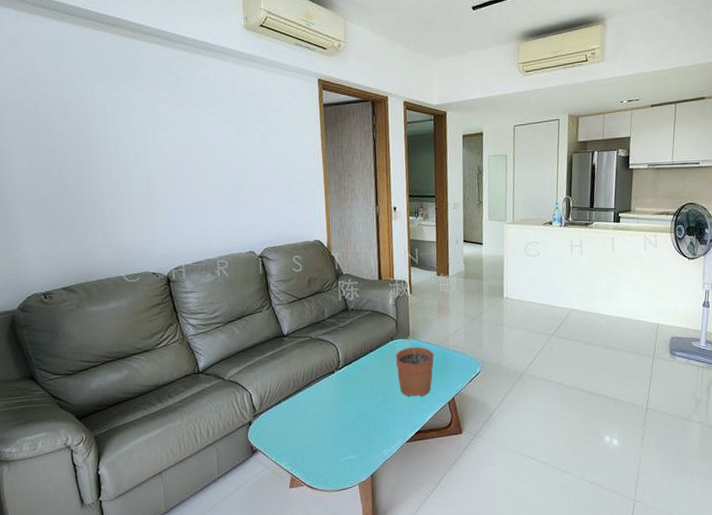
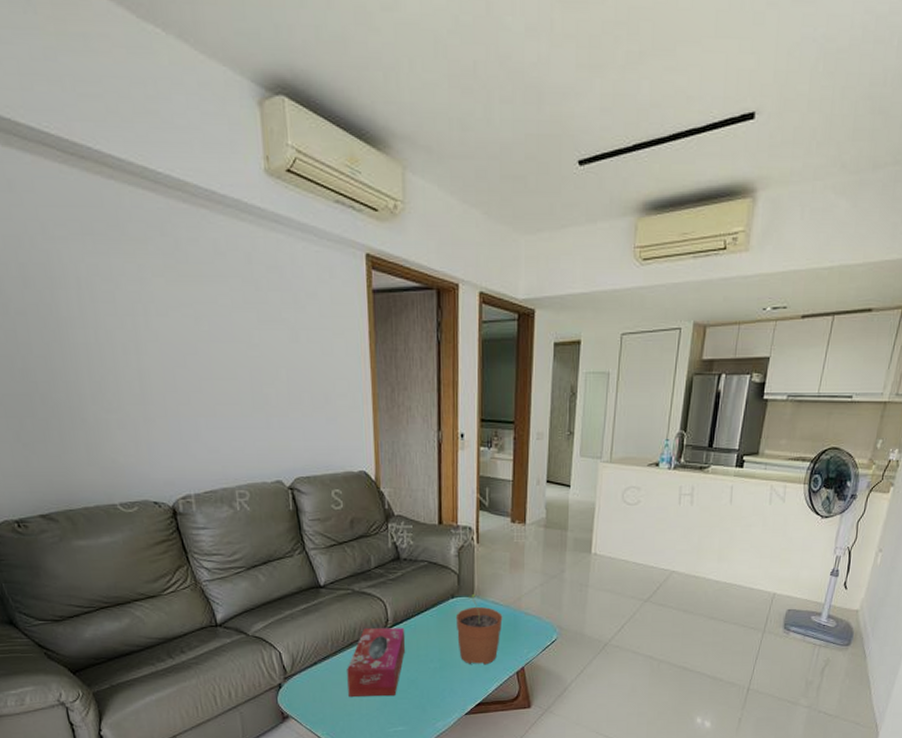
tissue box: none [306,367,355,430] -> present [347,628,406,697]

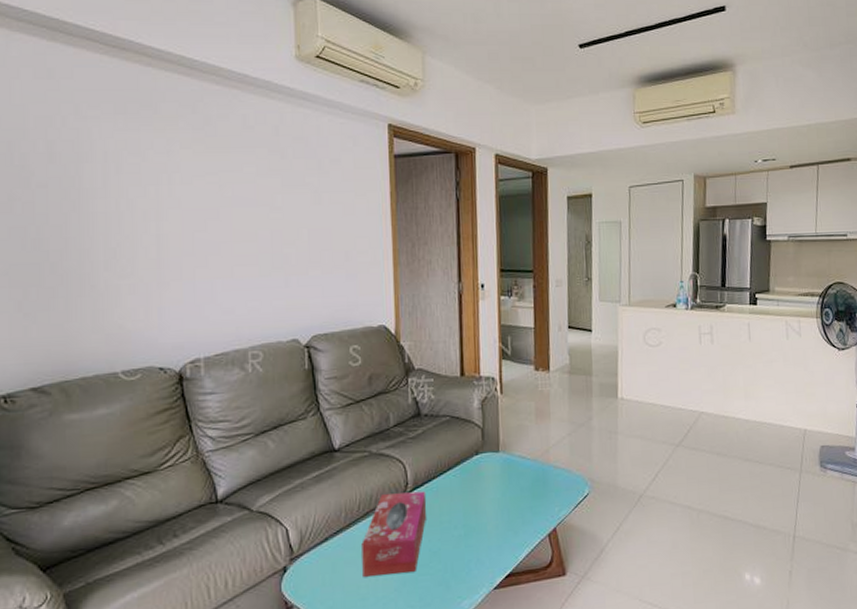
plant pot: present [455,593,503,665] -> none [480,448,531,529]

